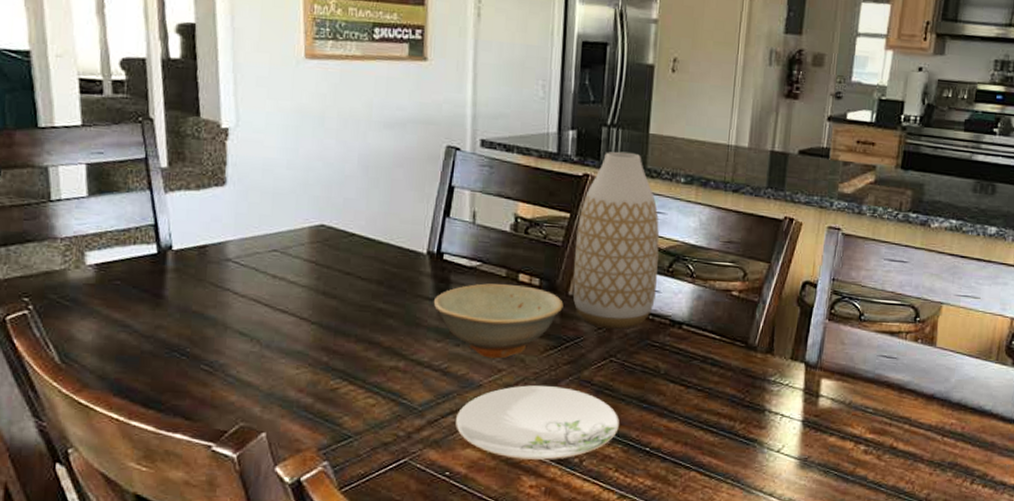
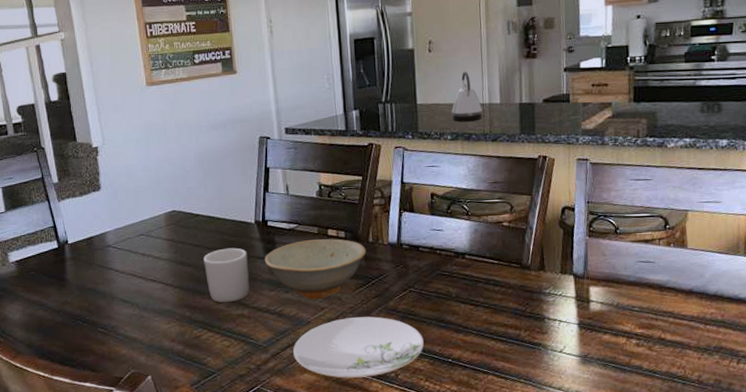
mug: none [354,281,413,351] -> present [204,247,250,303]
vase: present [572,151,660,329] -> none [369,121,440,265]
kettle: none [689,102,728,165] -> present [451,71,483,122]

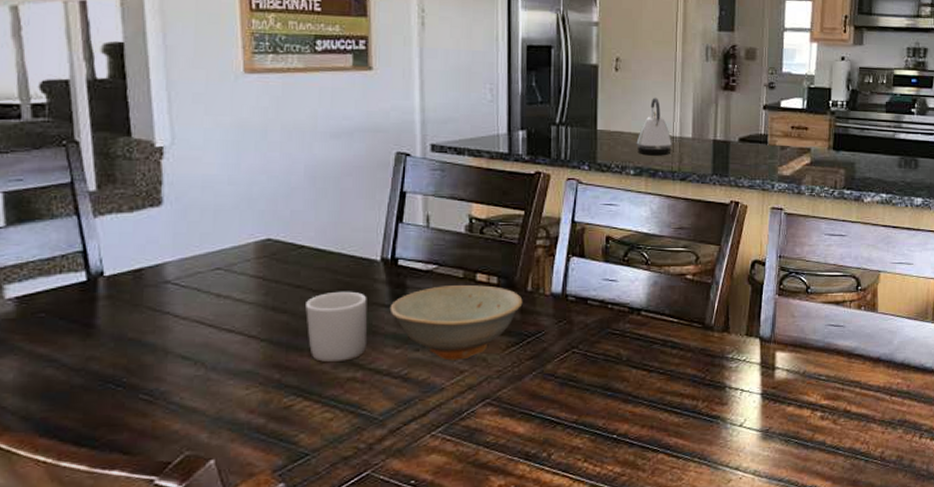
plate: present [293,316,424,378] -> none [419,382,585,460]

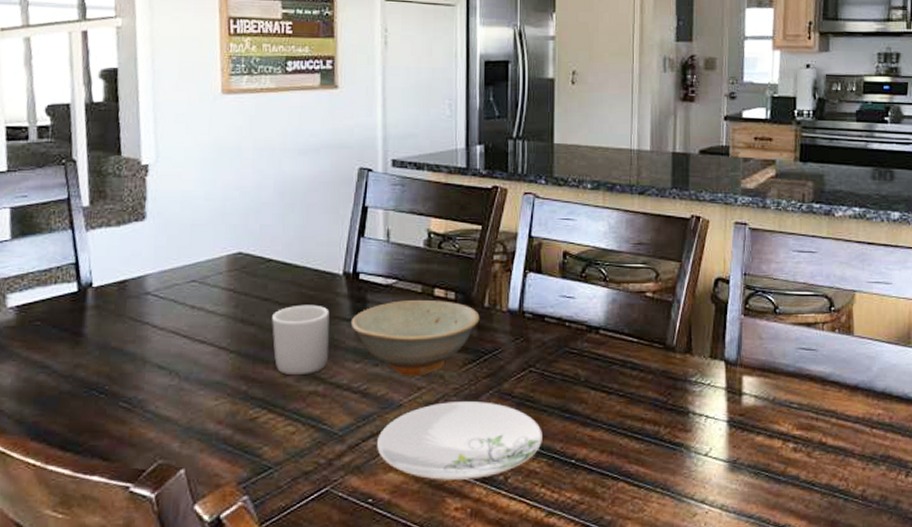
plate: none [419,382,585,460] -> present [377,401,542,480]
kettle: present [636,97,673,156] -> none [593,110,631,169]

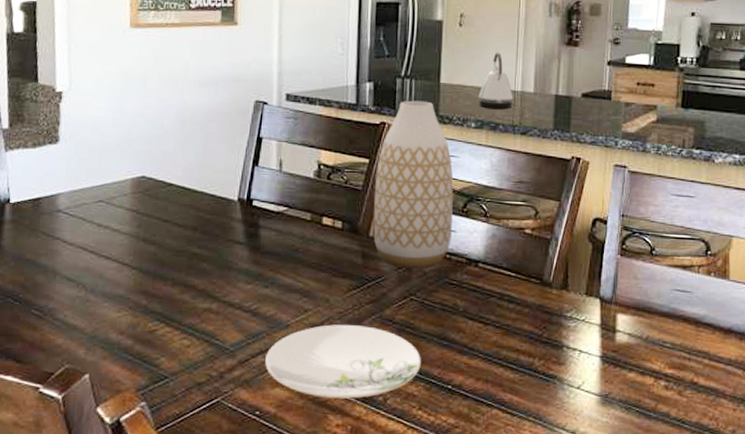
mug: present [272,304,330,376] -> none [171,227,225,294]
dish: present [350,300,480,377] -> none [243,227,365,299]
vase: none [488,162,571,338] -> present [373,100,454,268]
kettle: none [593,110,631,169] -> present [478,52,514,110]

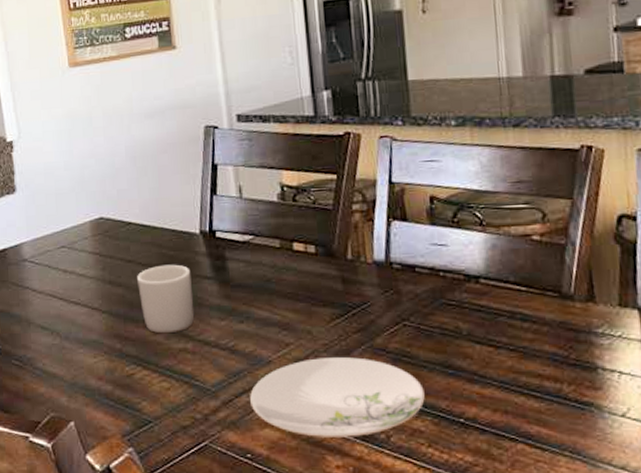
mug: none [171,227,225,294] -> present [137,264,195,334]
vase: present [373,100,454,268] -> none [346,103,444,291]
kettle: present [478,52,514,110] -> none [455,36,500,103]

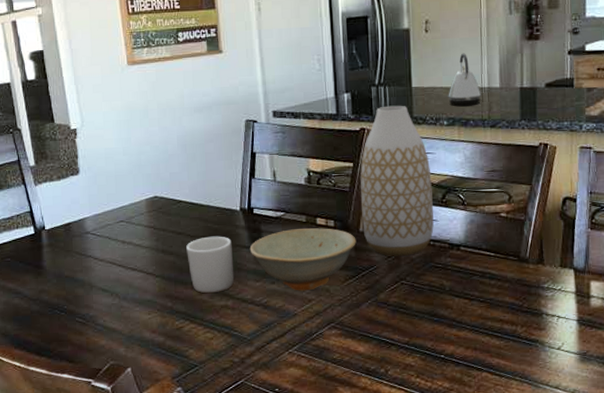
dish: none [212,254,344,333] -> present [249,228,356,291]
plate: present [250,357,425,437] -> none [279,309,415,373]
vase: none [346,103,444,291] -> present [360,105,434,256]
kettle: none [455,36,500,103] -> present [448,53,482,107]

